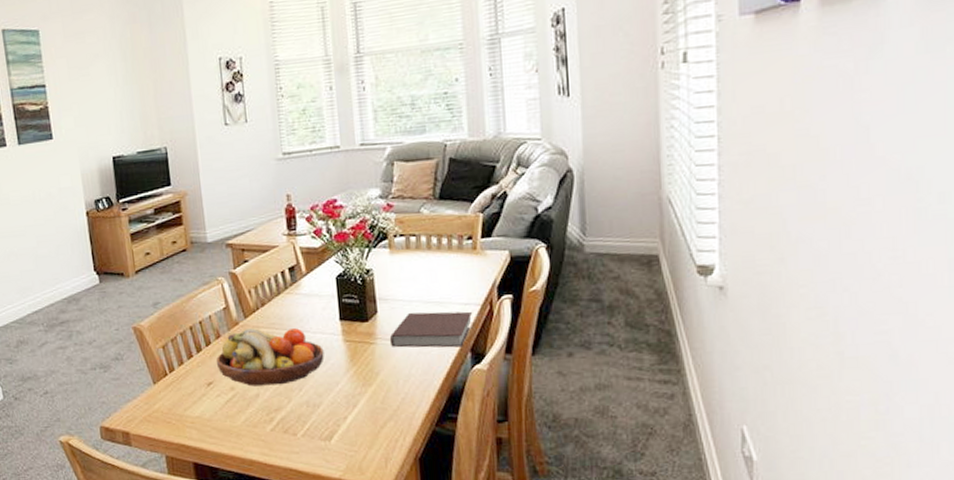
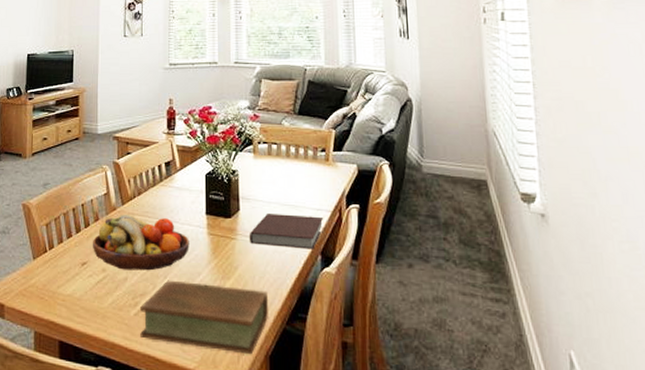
book: none [276,392,416,459] -> present [140,280,268,355]

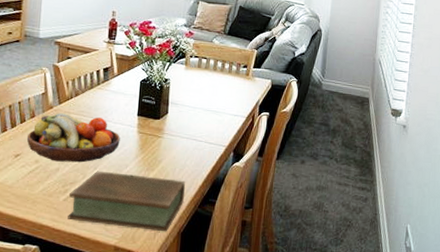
notebook: present [249,212,324,250] -> none [173,116,239,148]

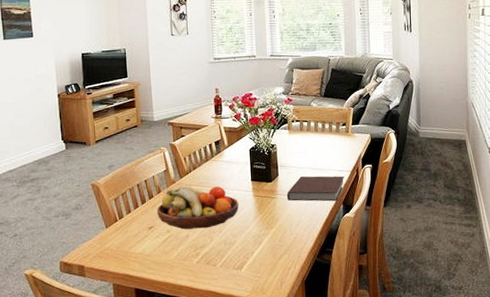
book: present [68,171,185,232] -> none [201,233,303,282]
notebook: none [173,116,239,148] -> present [286,176,345,202]

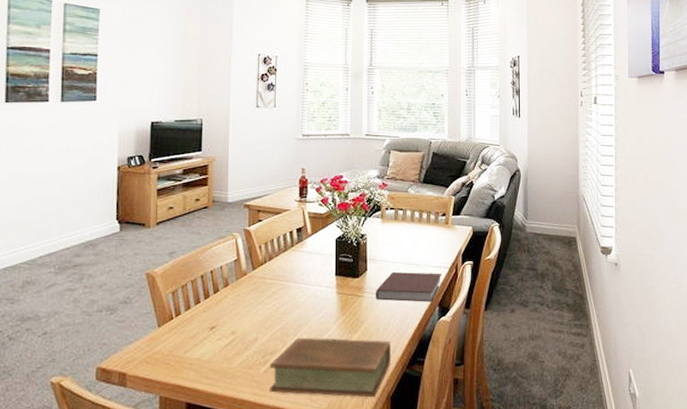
fruit bowl: present [157,185,239,230] -> none [222,278,319,331]
book: none [201,233,303,282] -> present [270,337,390,398]

